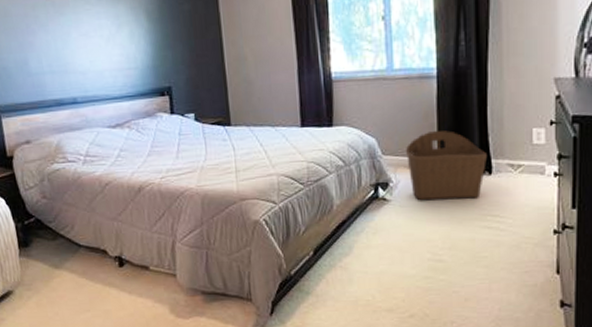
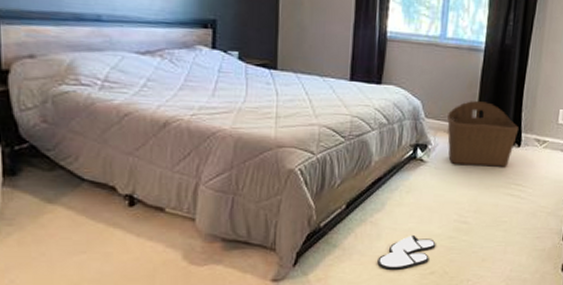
slippers: none [352,277,412,315] -> present [377,234,436,270]

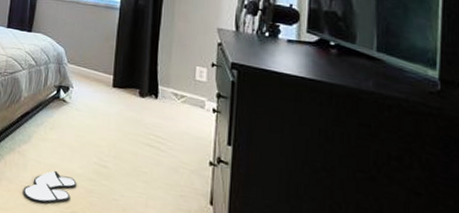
wicker basket: present [447,101,520,167] -> none [87,51,156,117]

